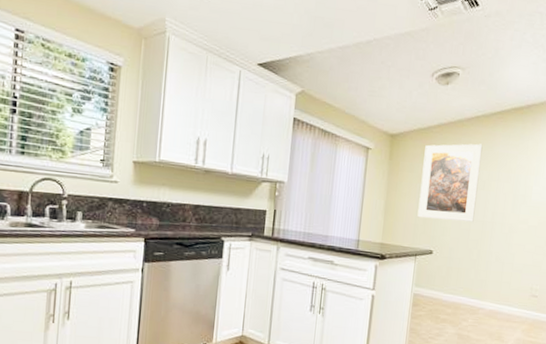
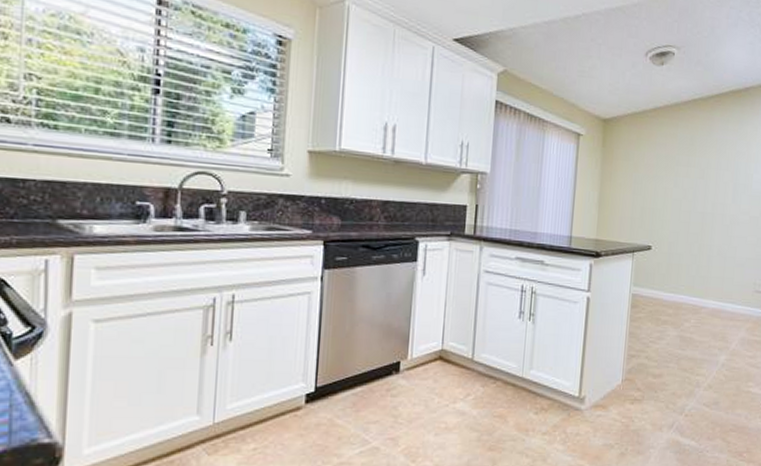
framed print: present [417,143,483,222] -> none [634,129,701,214]

